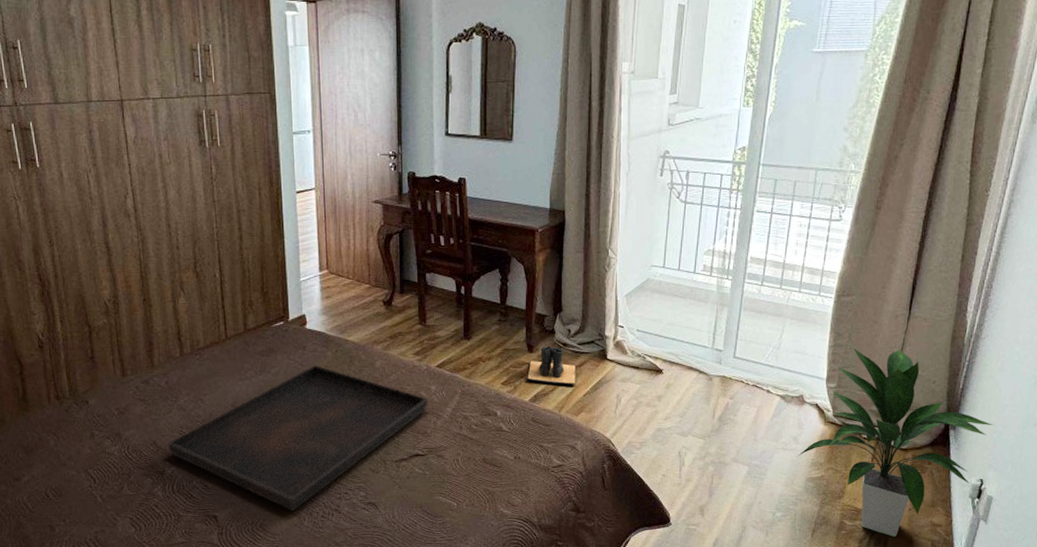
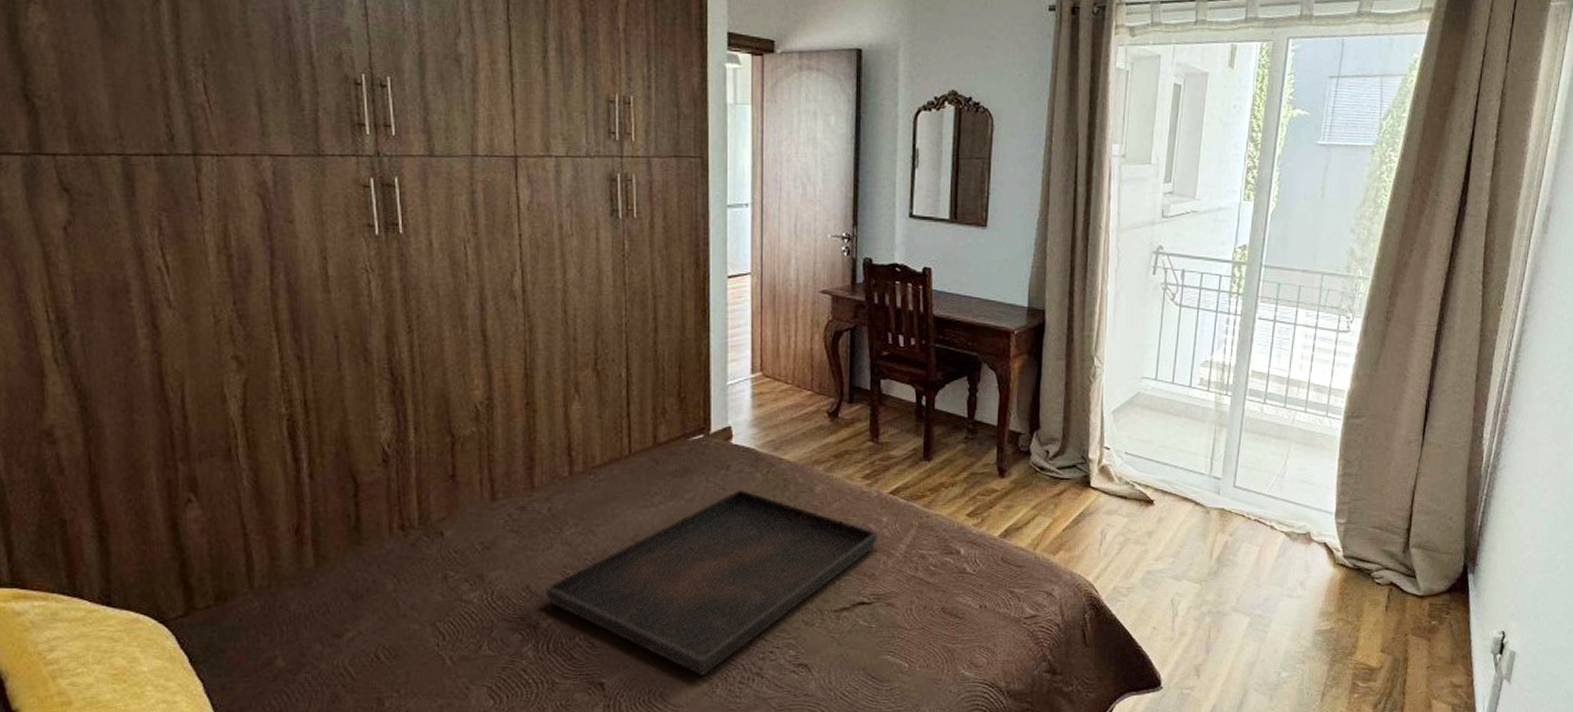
boots: present [527,346,576,385] -> none [997,470,1054,518]
indoor plant: present [796,347,993,537] -> none [1303,477,1514,701]

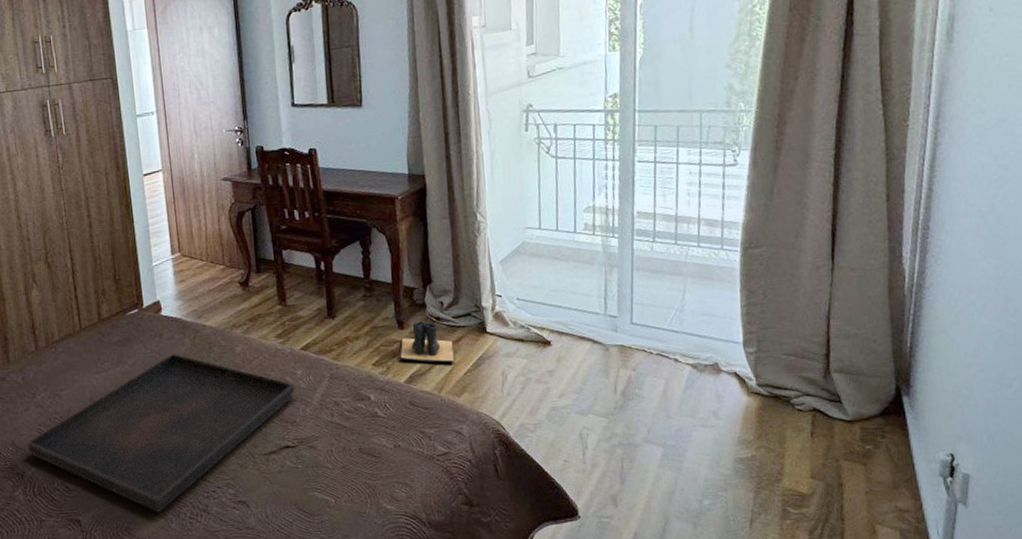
boots: none [997,470,1054,518] -> present [400,321,454,363]

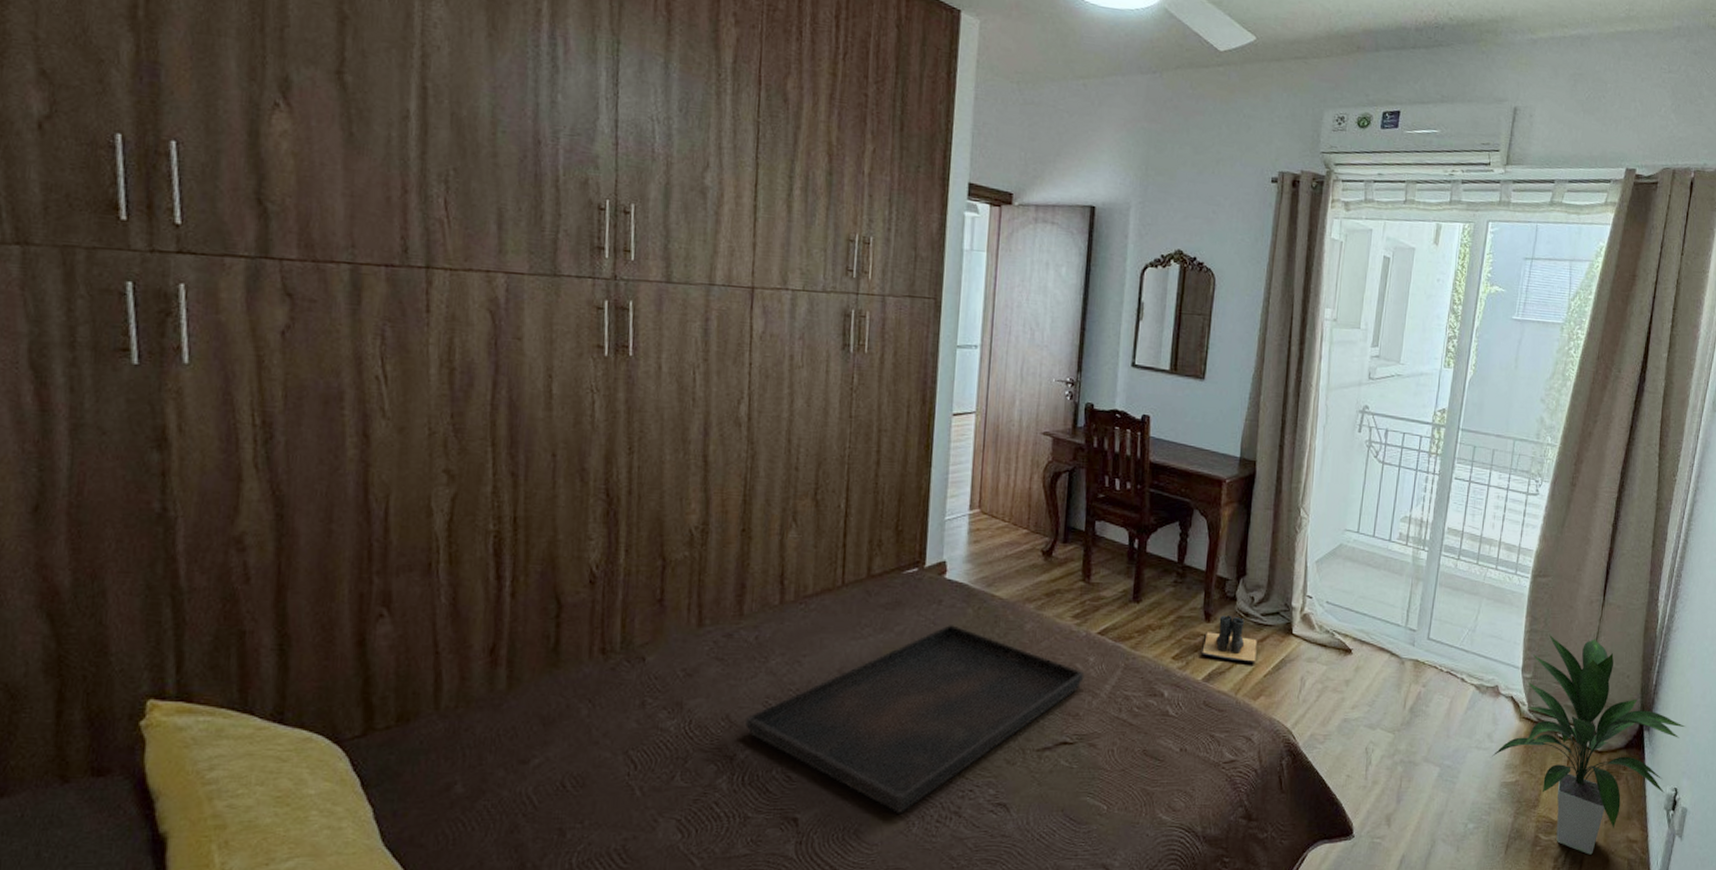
indoor plant: none [719,305,956,526] -> present [1490,634,1686,855]

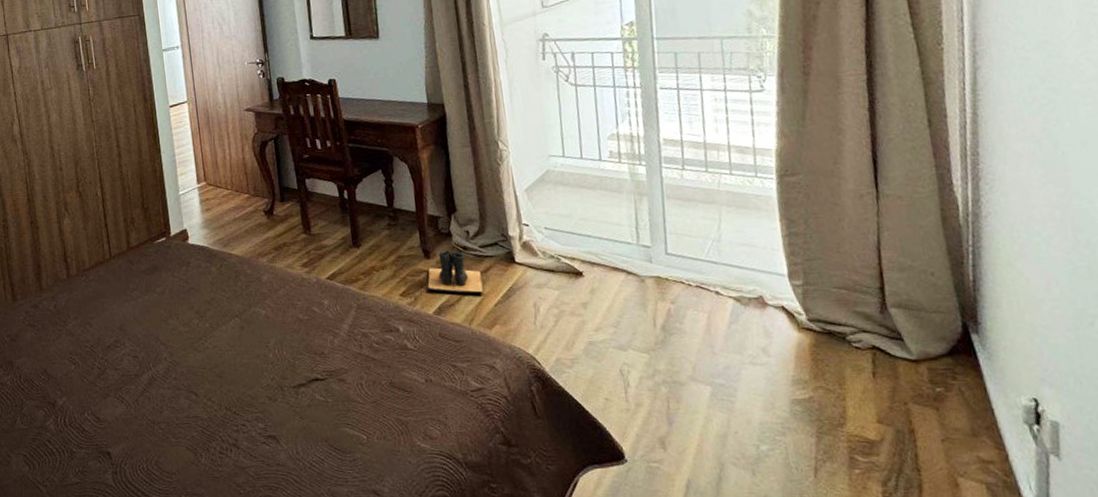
serving tray: present [746,625,1085,813] -> none [58,282,323,446]
indoor plant: present [1490,634,1686,855] -> none [771,235,1031,478]

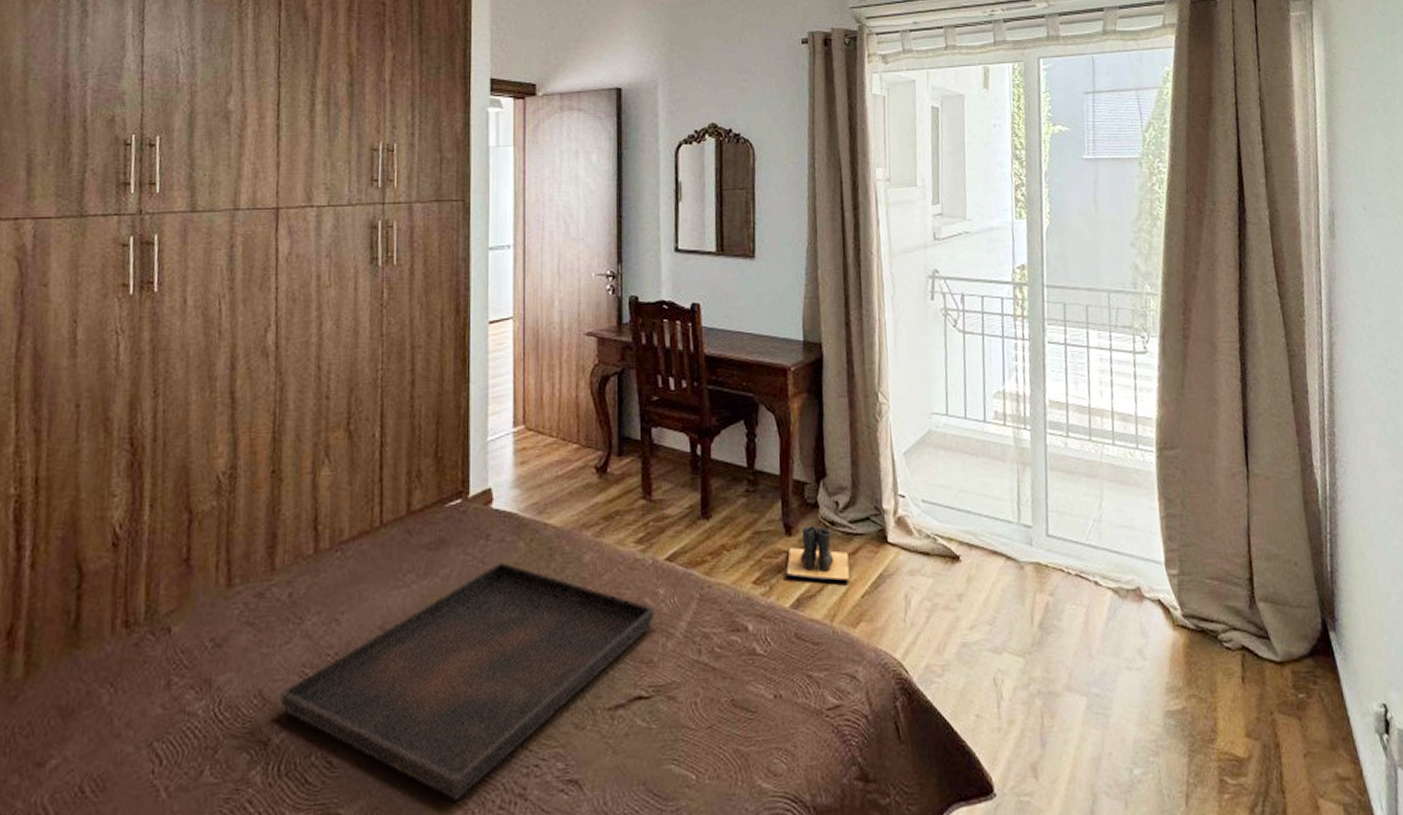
serving tray: none [58,282,323,446] -> present [280,563,655,800]

